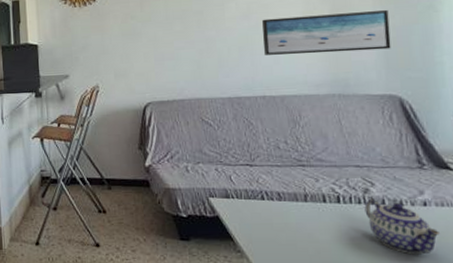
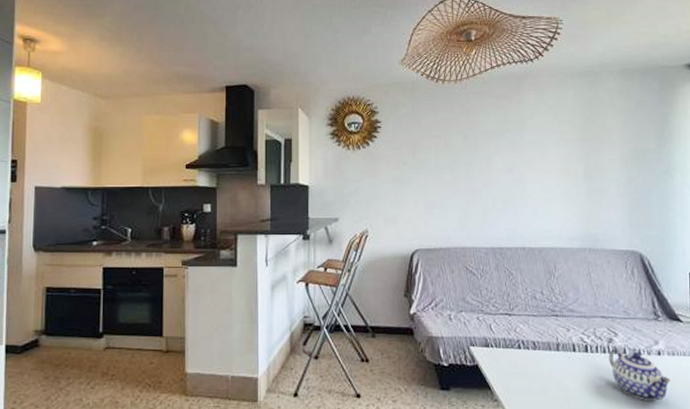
wall art: present [262,9,391,55] -> none [524,172,634,209]

